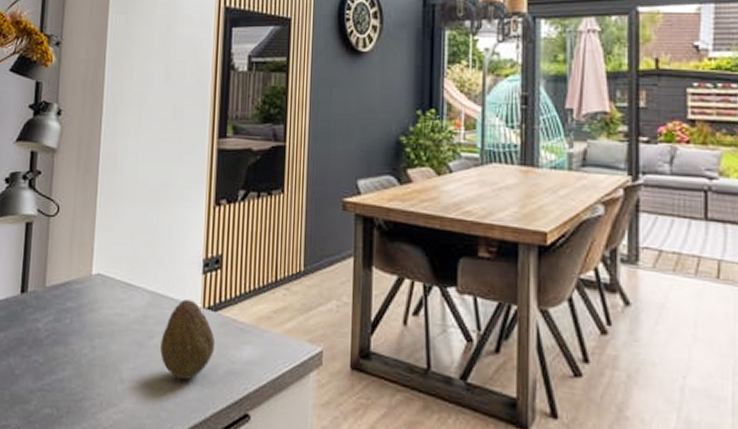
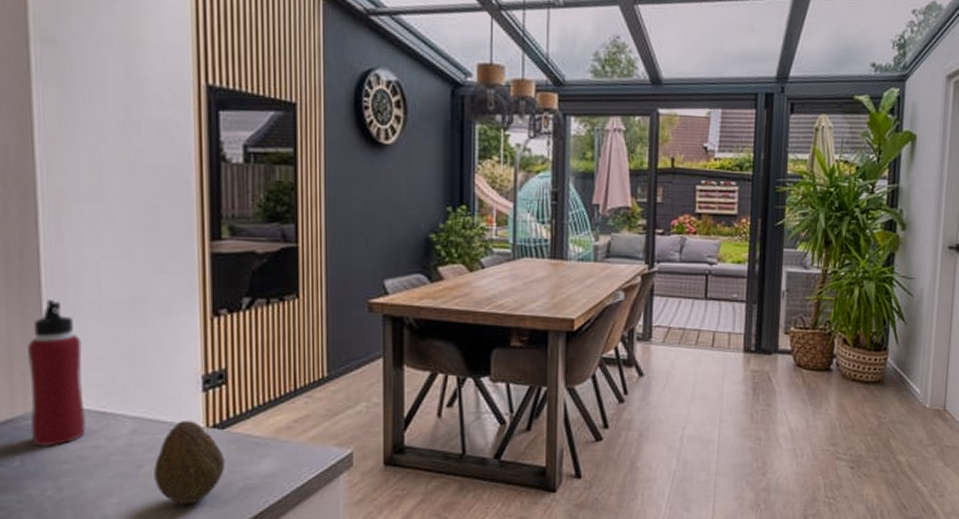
water bottle: none [80,184,120,309] -> present [28,300,86,446]

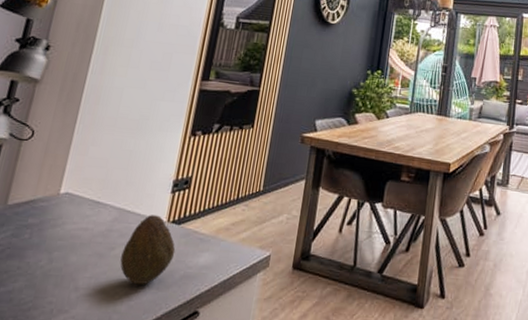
water bottle: present [28,300,86,446] -> none [42,113,97,225]

